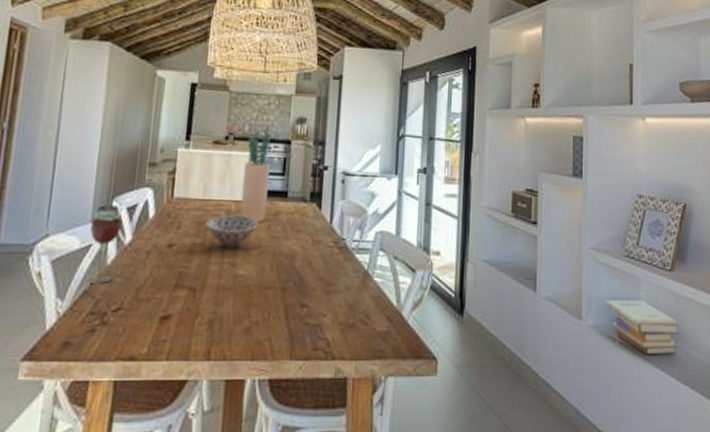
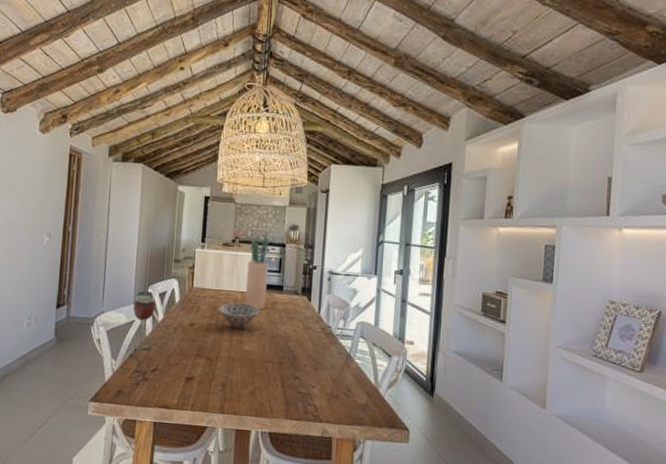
books: present [605,299,678,355] -> none [570,392,644,447]

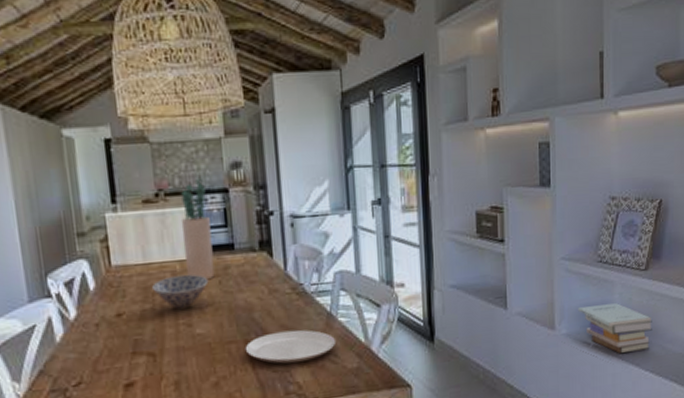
wineglass: present [132,291,156,351] -> none [28,282,66,364]
plate: none [278,360,351,390] -> present [245,329,337,364]
books: none [570,392,644,447] -> present [578,303,652,354]

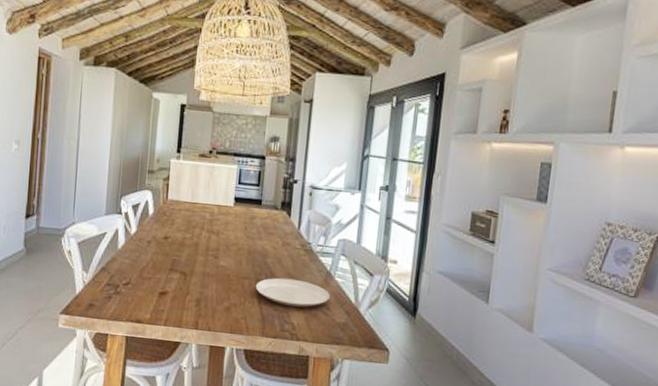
bowl: present [152,274,209,310] -> none [194,216,237,244]
vase: present [181,174,215,280] -> none [221,142,248,225]
books: present [578,303,652,354] -> none [558,316,635,373]

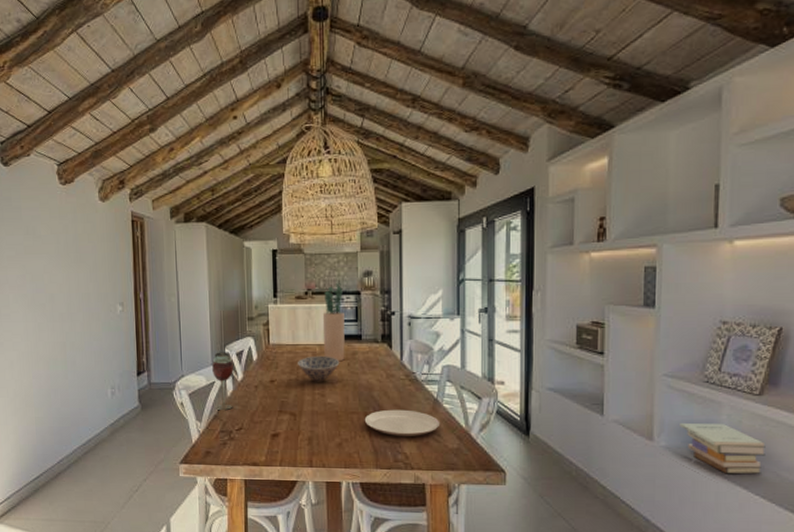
wineglass: none [104,202,129,264] -> present [211,352,234,411]
bowl: none [194,216,237,244] -> present [298,355,340,382]
vase: none [221,142,248,225] -> present [322,279,345,362]
books: none [558,316,635,373] -> present [680,422,766,475]

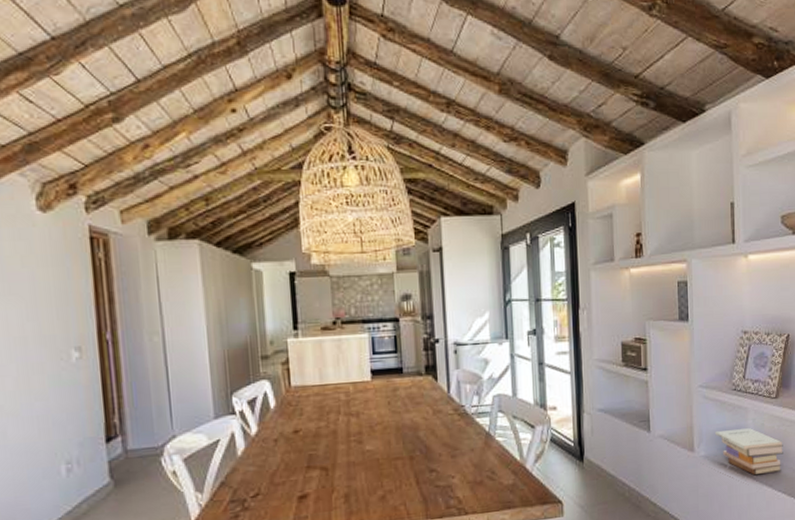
wineglass: present [211,352,234,411] -> none [214,400,246,476]
bowl: present [298,355,340,382] -> none [327,395,379,428]
vase: present [322,279,345,362] -> none [355,305,385,401]
plate: present [364,409,440,437] -> none [410,448,494,480]

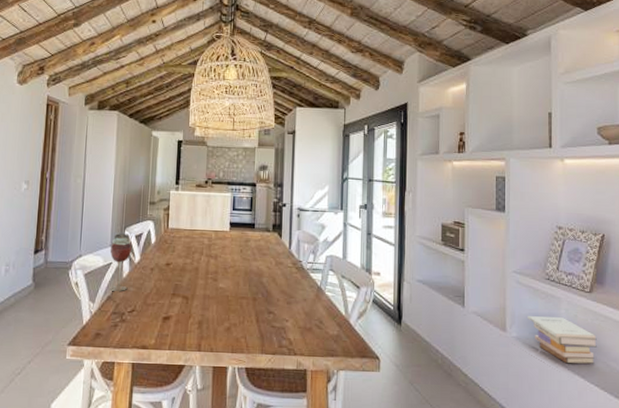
wineglass: none [214,400,246,476] -> present [109,233,133,292]

